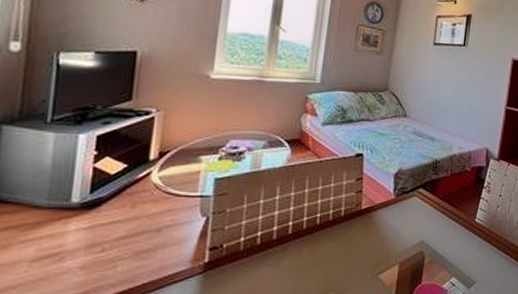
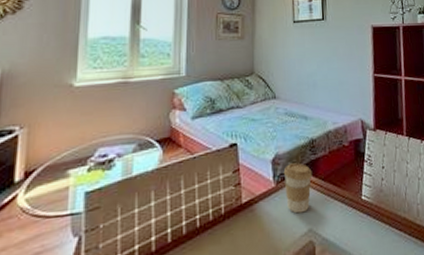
coffee cup: none [403,180,432,226] -> present [283,163,313,214]

